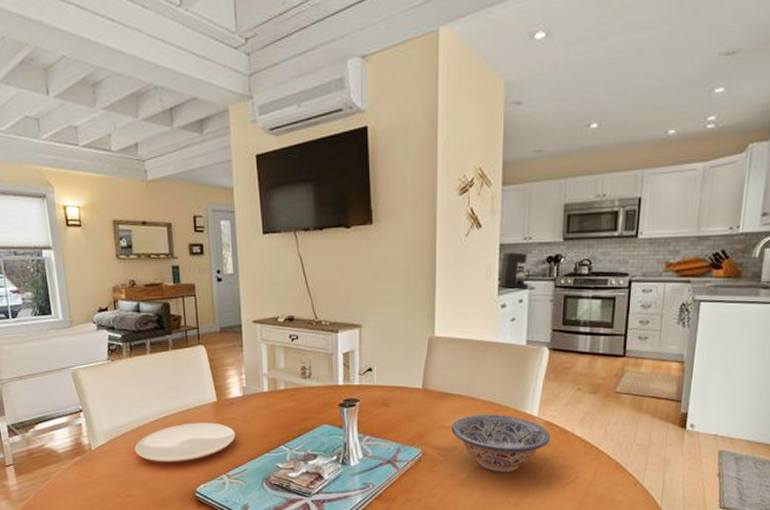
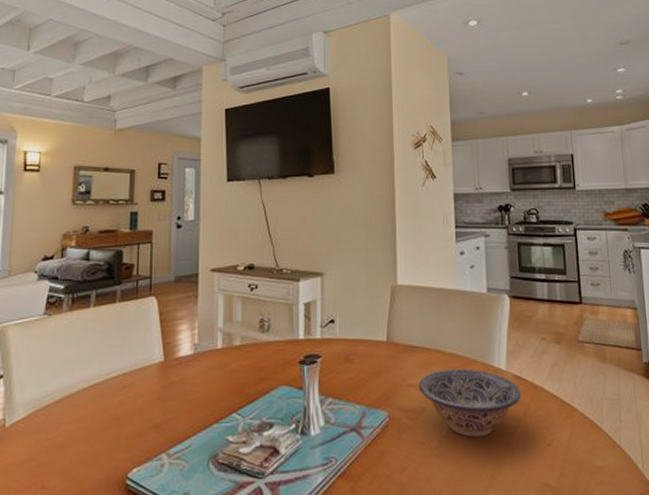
plate: present [135,423,235,463] -> none [59,387,181,441]
coffee maker: present [498,252,531,290] -> none [455,201,485,237]

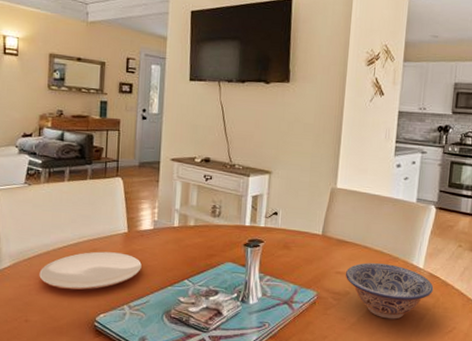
plate: none [59,387,181,441] -> present [39,251,142,290]

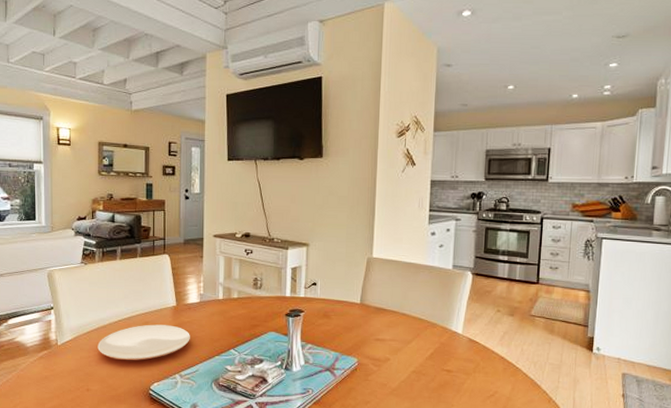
bowl: present [345,263,434,319] -> none [384,329,473,384]

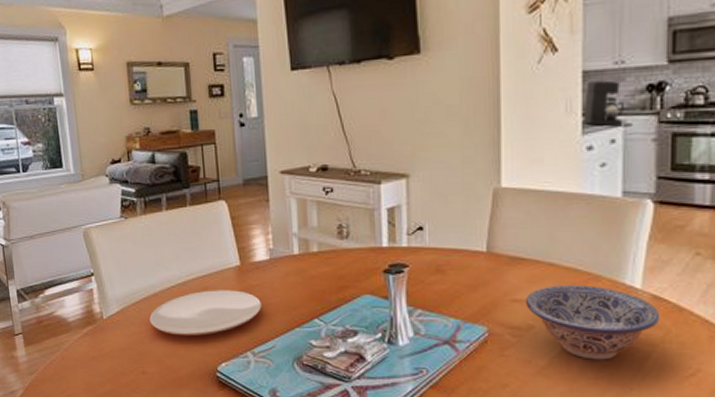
bowl: none [384,329,473,384] -> present [525,285,660,360]
coffee maker: none [429,188,457,220] -> present [582,80,626,127]

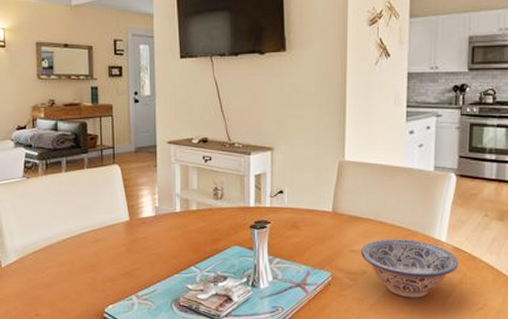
plate: present [149,290,262,336] -> none [45,242,146,282]
coffee maker: present [582,80,626,127] -> none [407,81,438,117]

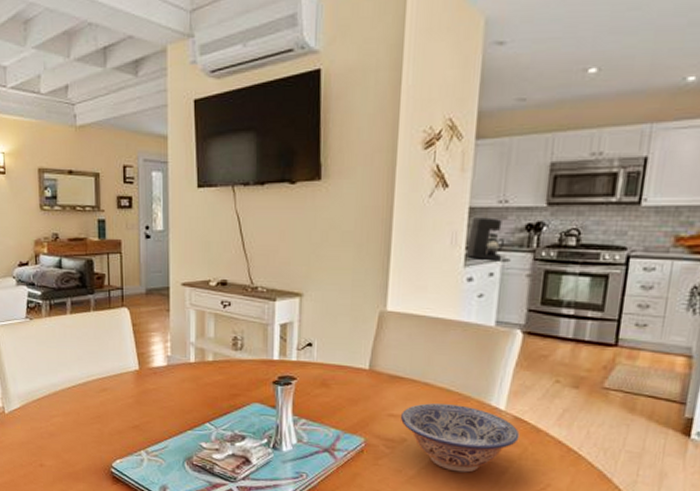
coffee maker: none [407,81,438,117] -> present [465,217,506,261]

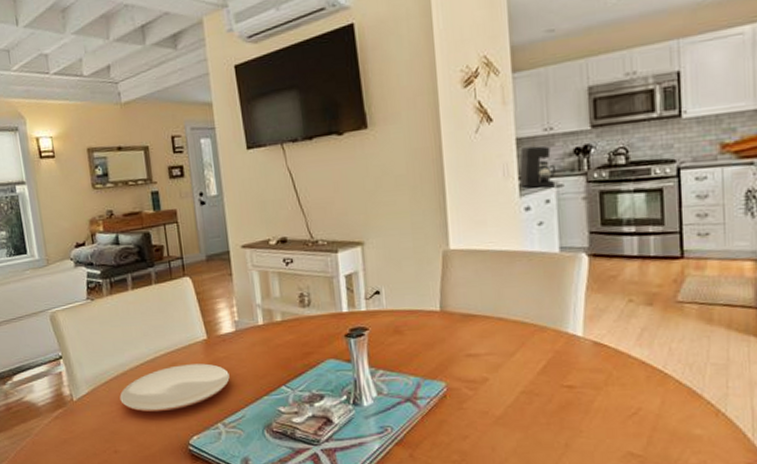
plate: none [49,391,157,434] -> present [119,363,230,413]
bowl: present [400,403,520,473] -> none [478,336,602,407]

